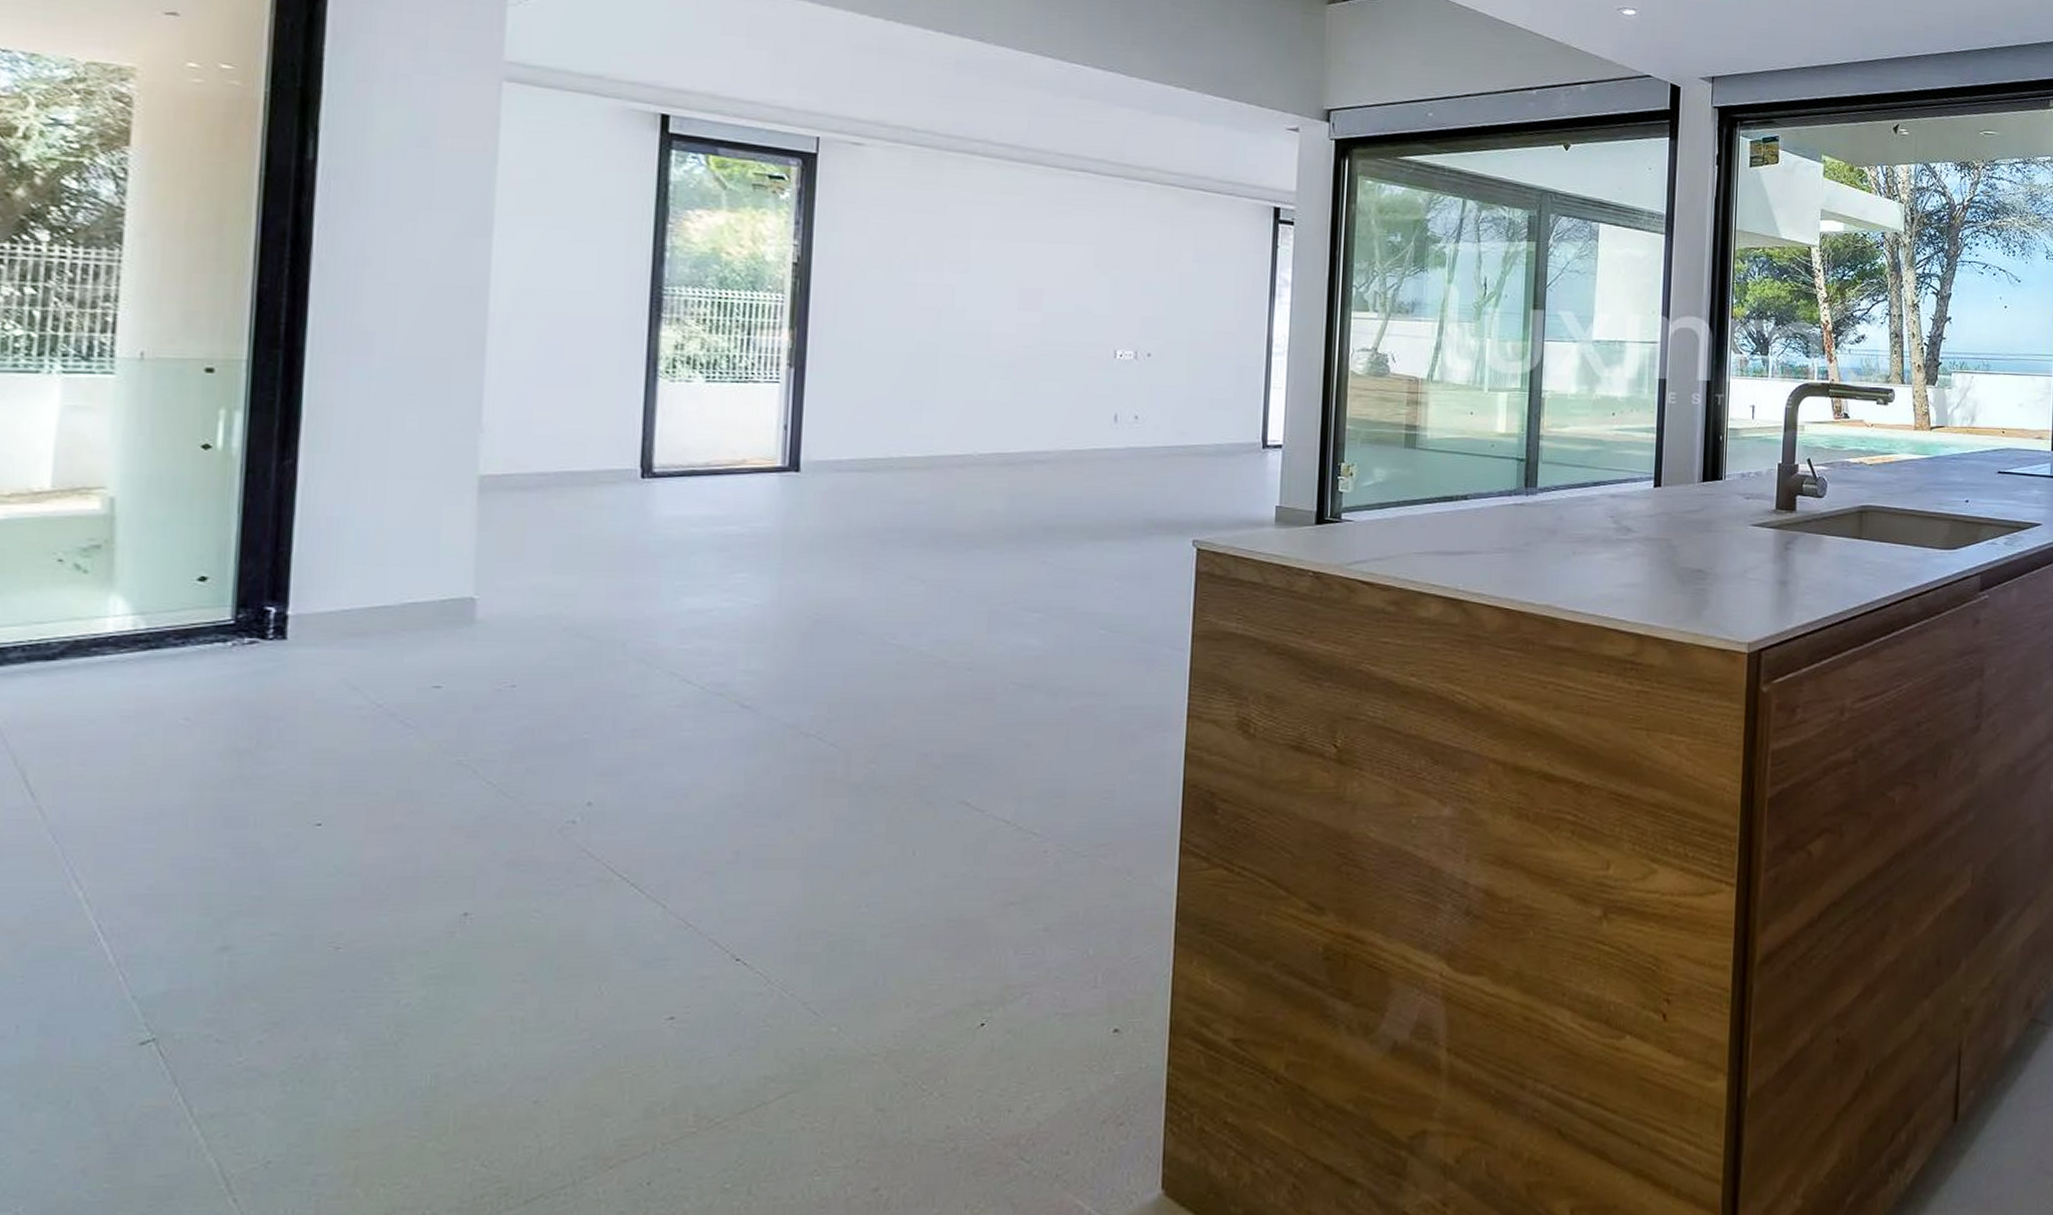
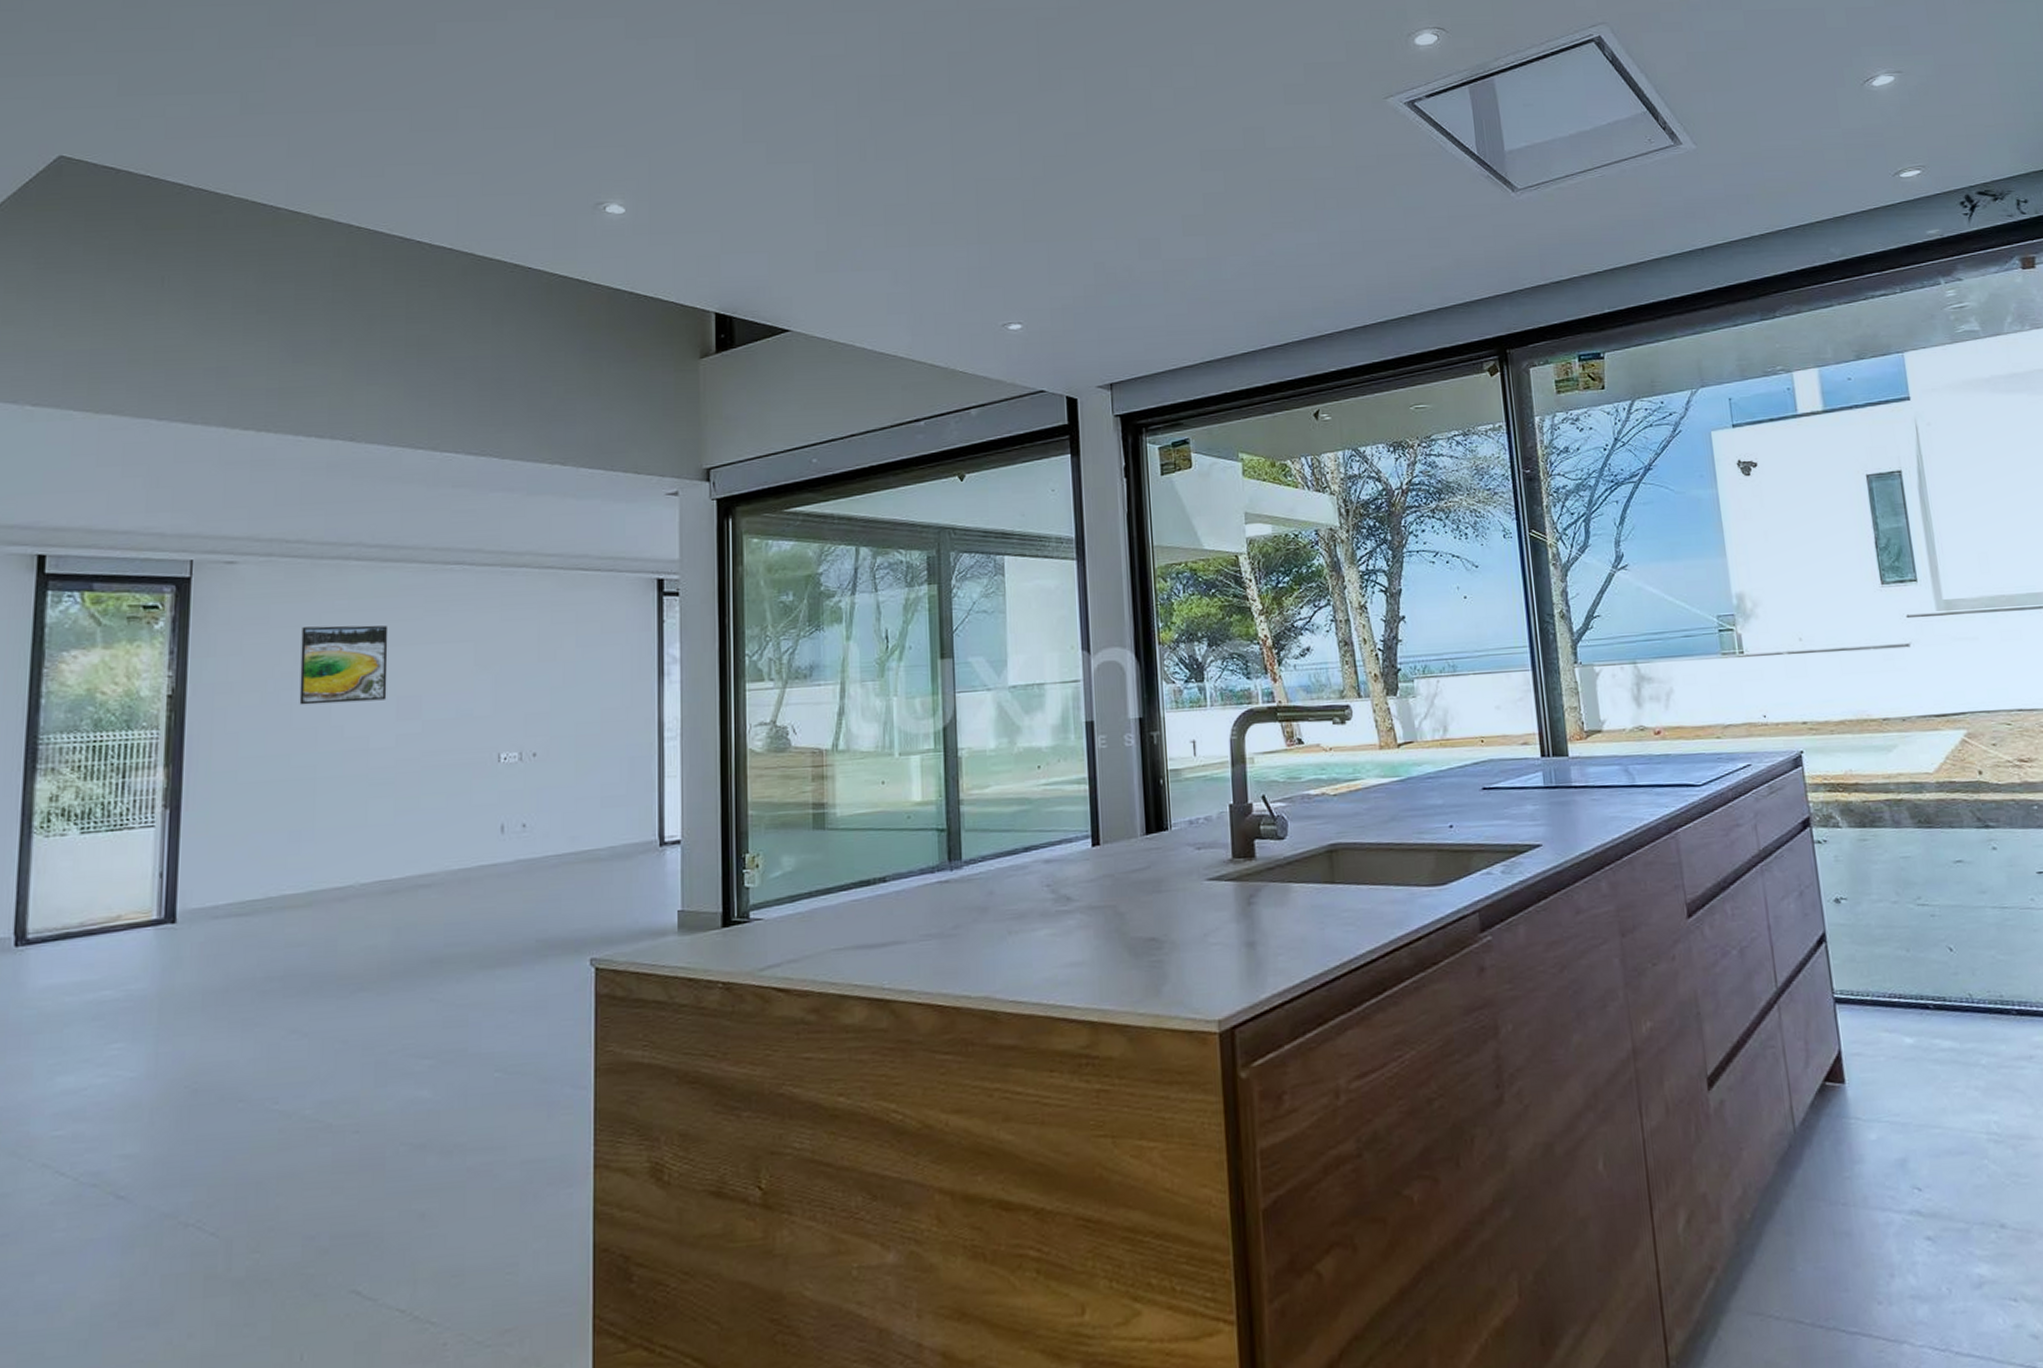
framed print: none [923,213,1013,290] -> present [299,625,388,705]

